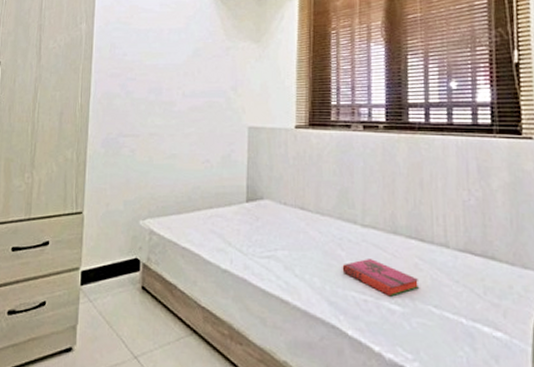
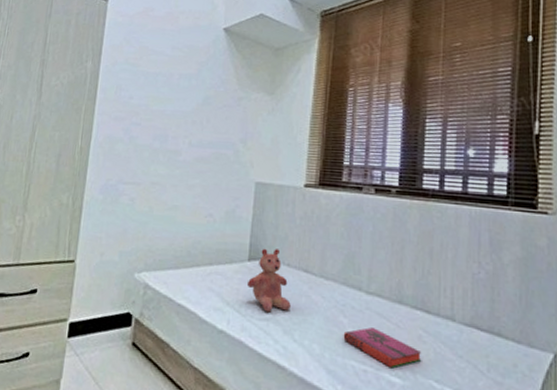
teddy bear: none [246,189,290,250] -> present [246,248,291,313]

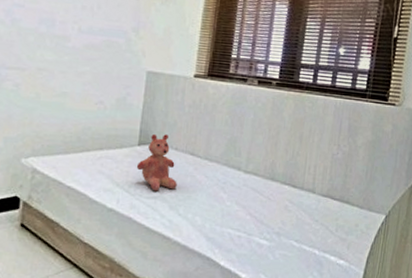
hardback book: present [343,327,421,369] -> none [222,201,286,233]

